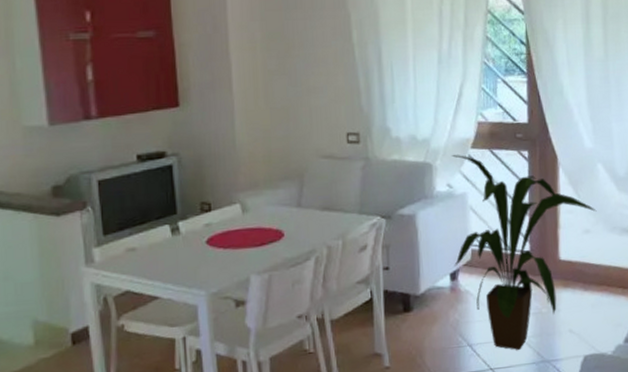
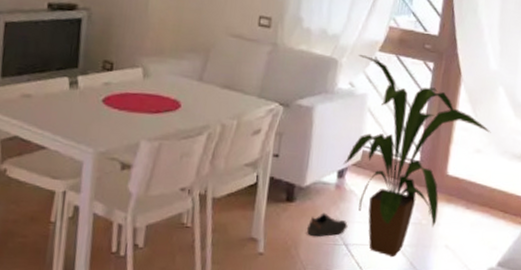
shoe: none [428,317,469,342] -> present [306,212,348,237]

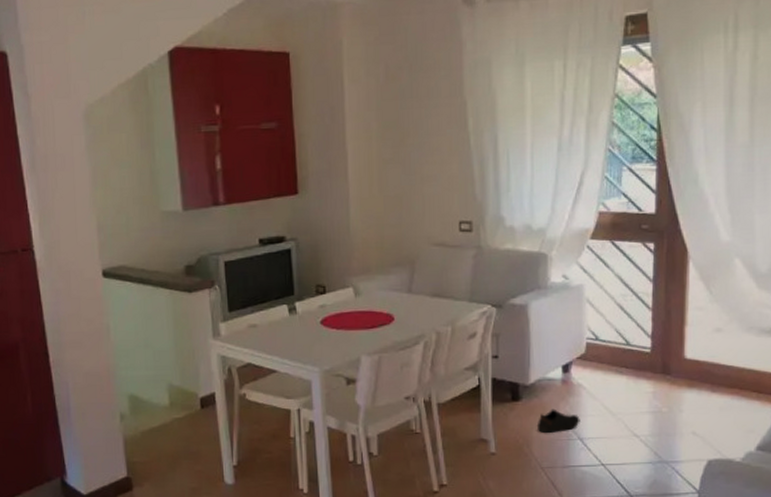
house plant: present [343,55,491,257] -> none [567,245,731,448]

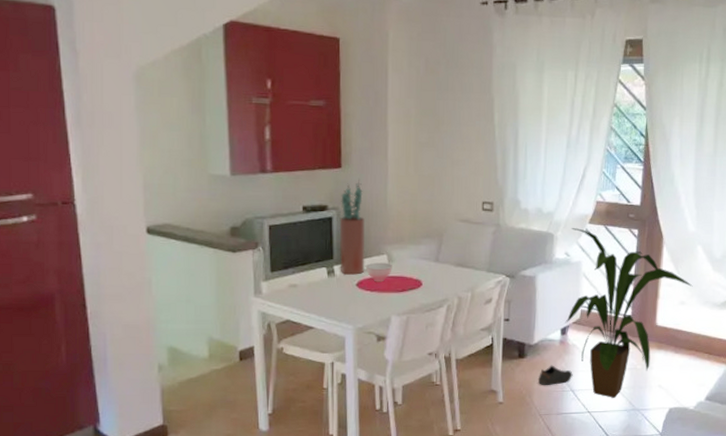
vase: none [299,205,329,312] -> present [339,179,365,275]
bowl: none [329,296,360,319] -> present [365,262,392,282]
house plant: none [567,245,731,448] -> present [565,228,693,398]

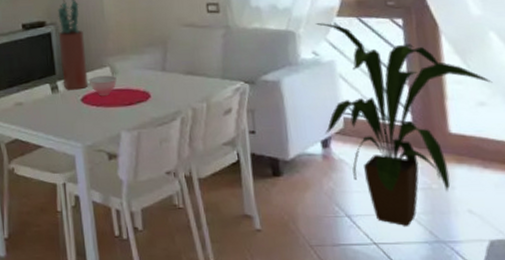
shoe: present [537,365,573,385] -> none [301,184,346,209]

